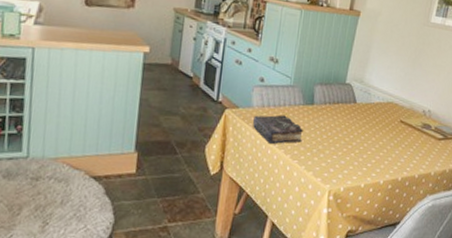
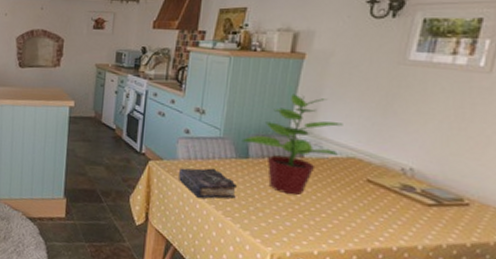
potted plant: none [308,46,386,137] -> present [241,94,343,195]

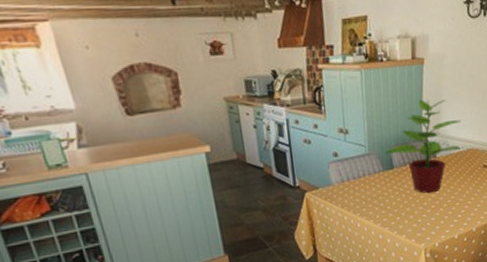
book: present [179,168,237,199] -> none [336,185,389,218]

